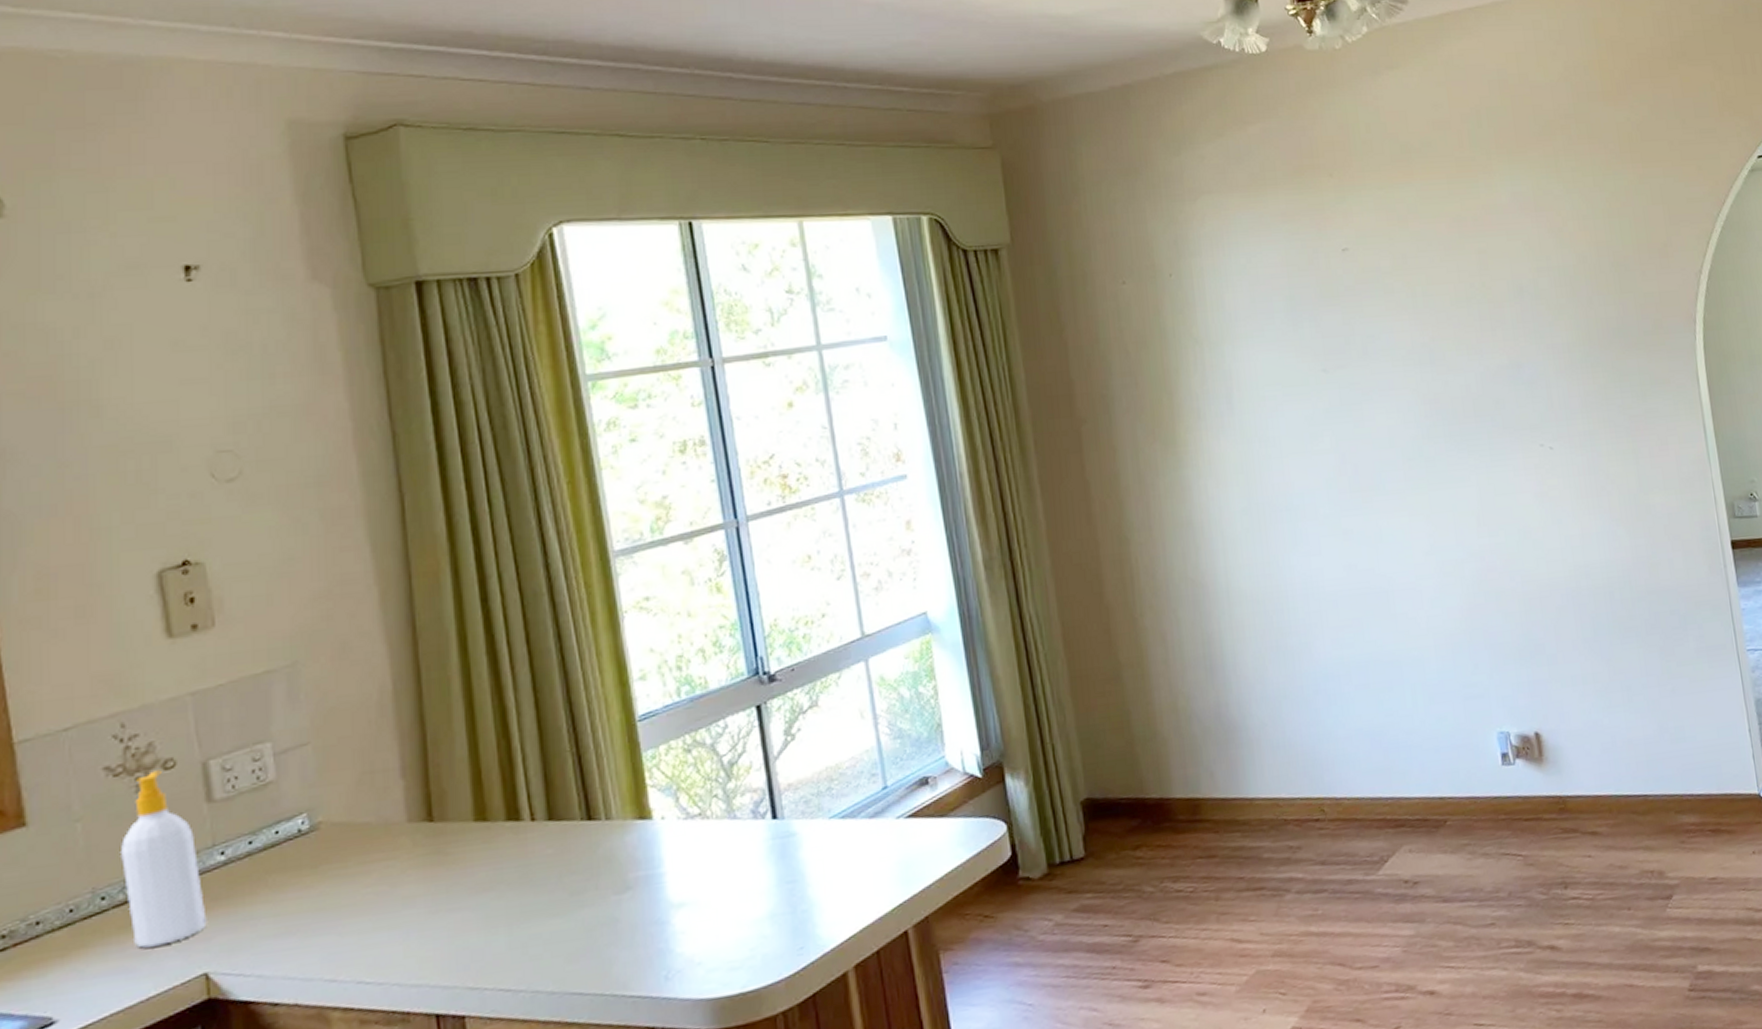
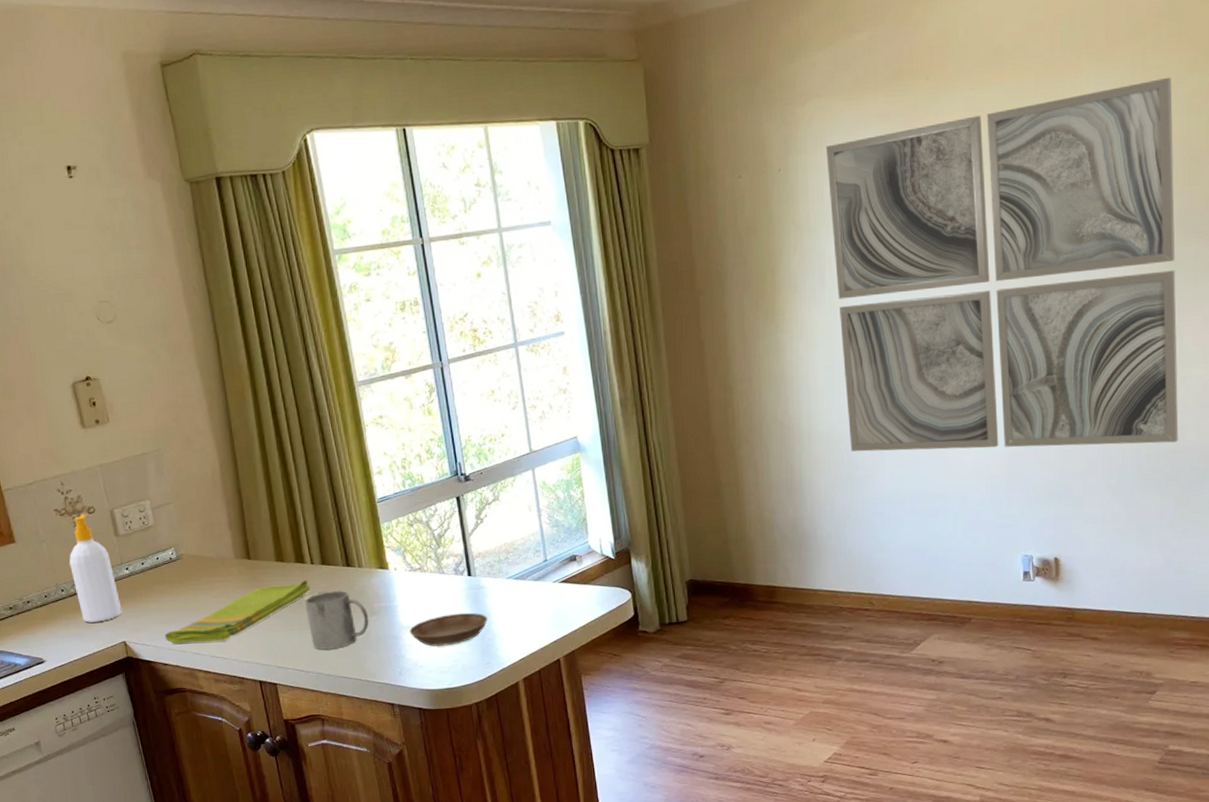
dish towel: none [278,845,528,968] -> present [164,579,311,644]
mug: none [518,857,620,954] -> present [305,590,369,650]
saucer: none [682,873,801,931] -> present [409,612,487,647]
wall art: none [1223,180,1652,613] -> present [826,77,1179,452]

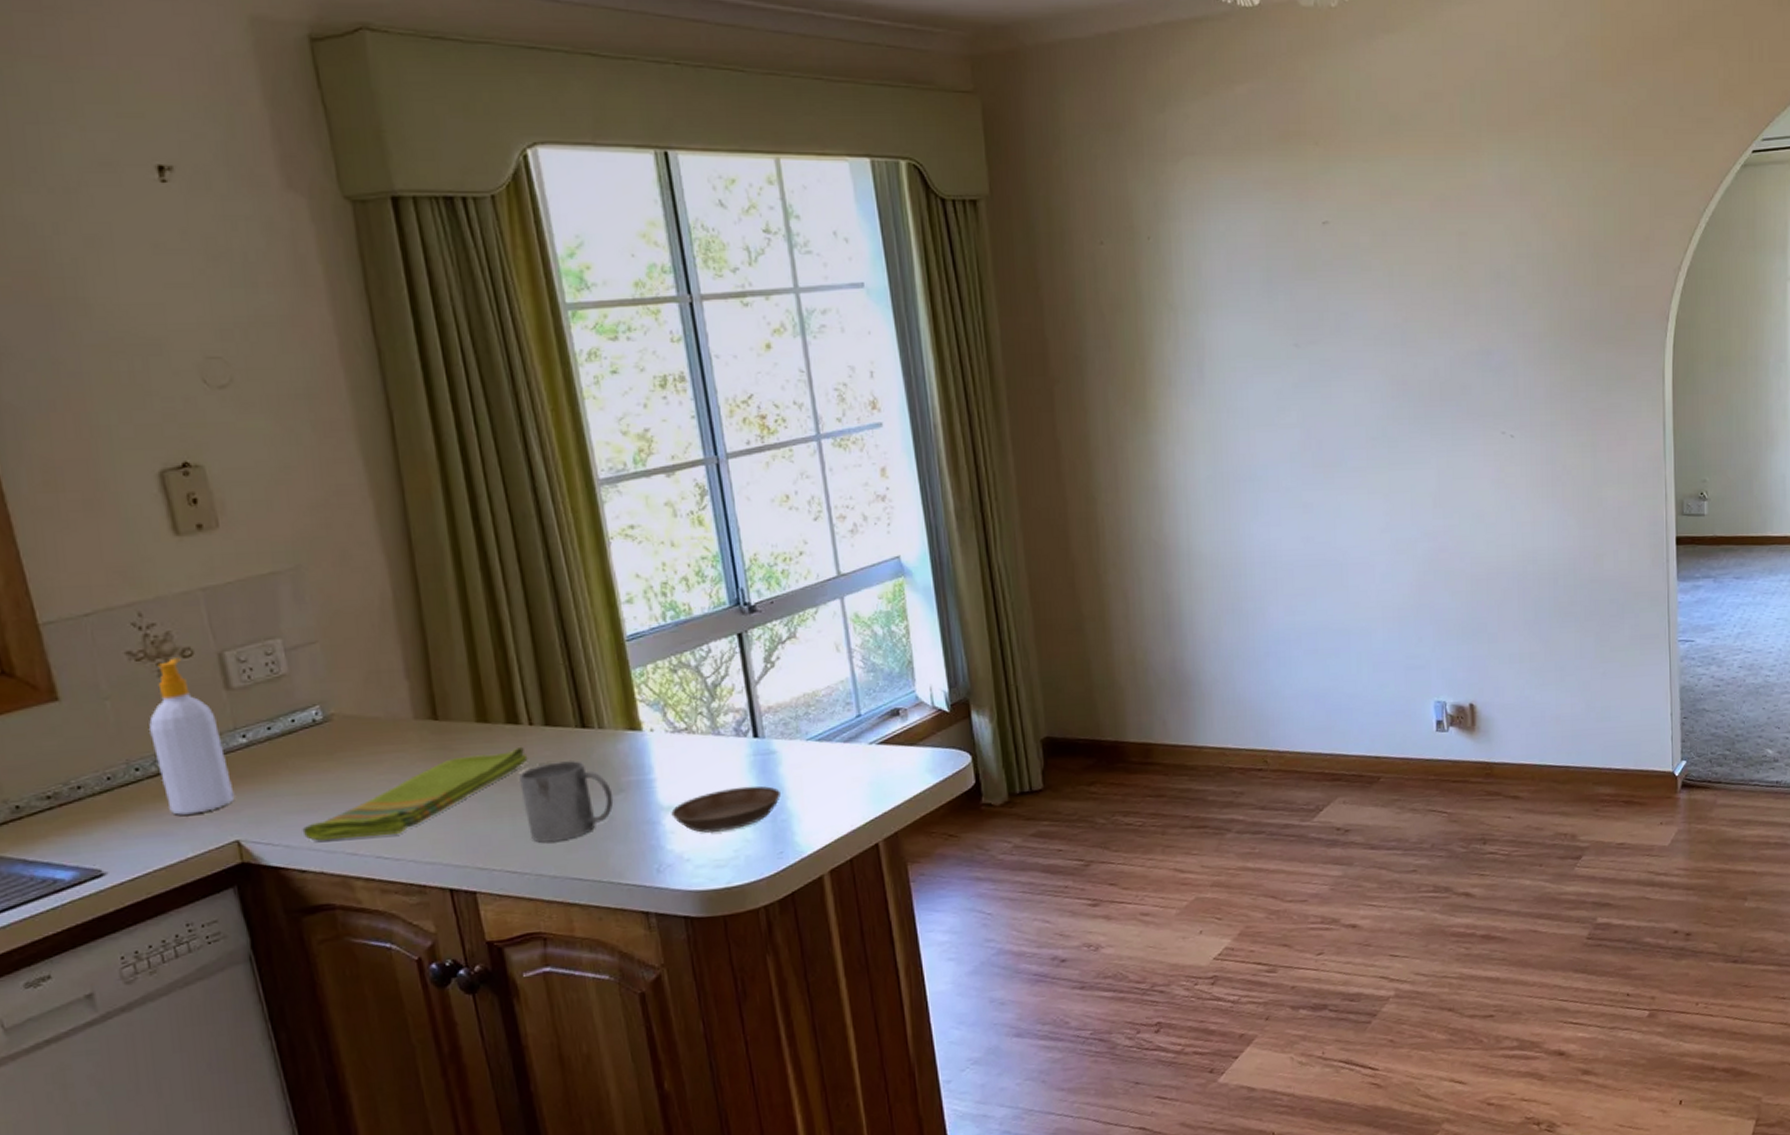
wall art: present [826,77,1179,452] -> none [1203,165,1596,579]

